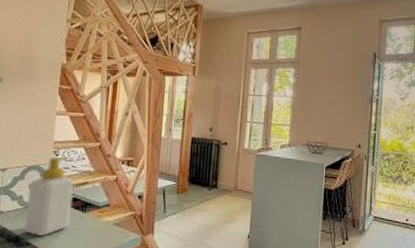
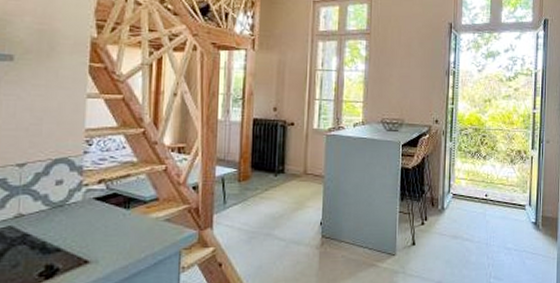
soap bottle: present [24,156,74,236] -> none [52,146,113,240]

